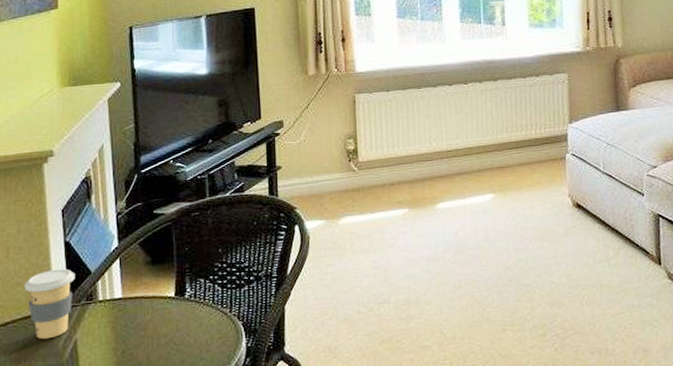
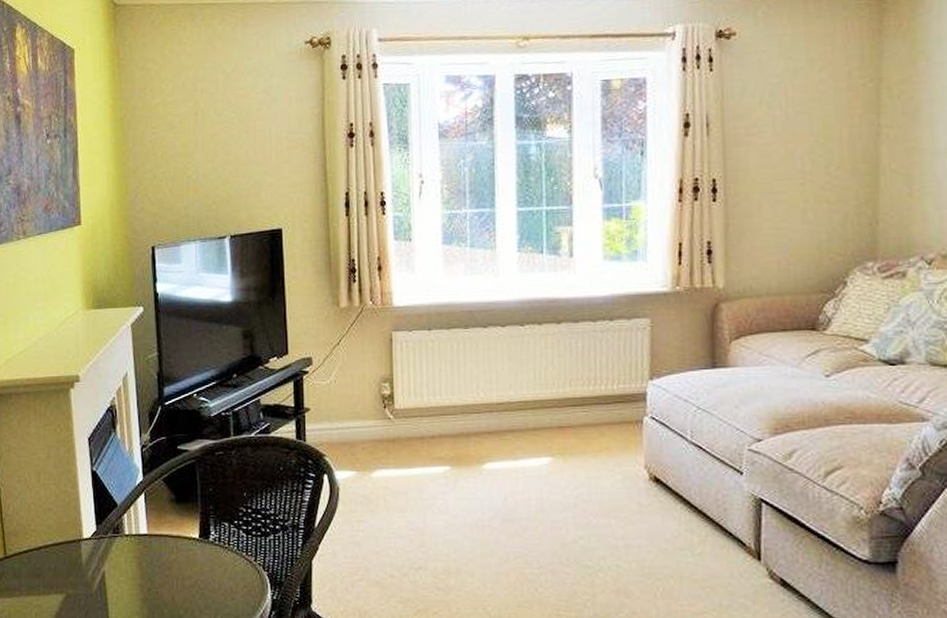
coffee cup: present [24,268,75,340] -> none [54,498,102,568]

